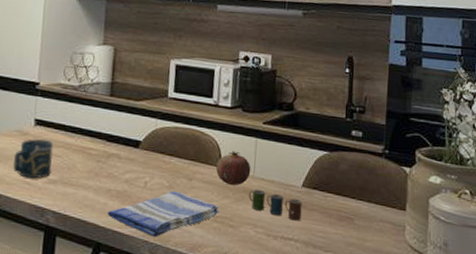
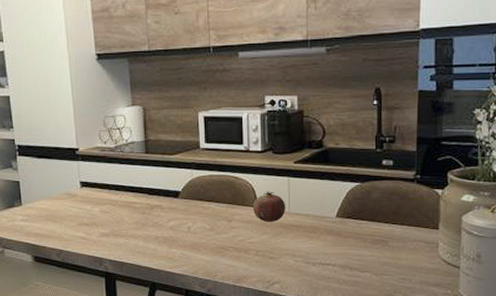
cup: present [12,139,54,179] -> none [67,199,103,234]
dish towel: present [107,190,220,238] -> none [158,232,260,274]
cup: present [249,190,302,221] -> none [286,224,337,248]

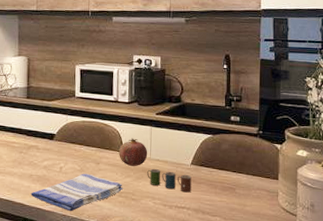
dish towel: none [158,232,260,274] -> present [31,173,124,212]
cup: none [286,224,337,248] -> present [147,169,192,193]

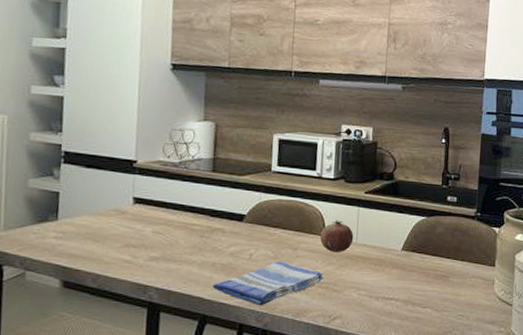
cup: present [147,169,192,193] -> none [352,255,402,282]

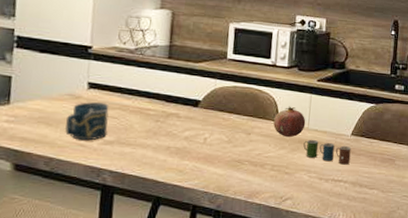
cup: none [111,217,155,257] -> present [64,102,109,141]
dish towel: present [212,261,325,306] -> none [166,145,277,188]
cup: none [352,255,402,282] -> present [303,140,351,165]

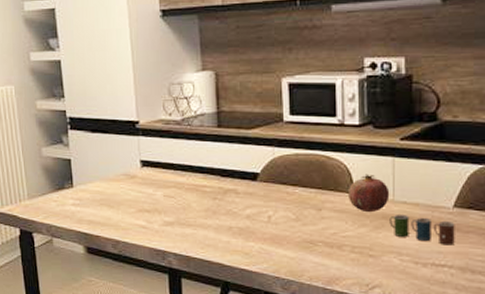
cup: present [64,102,109,141] -> none [125,181,166,222]

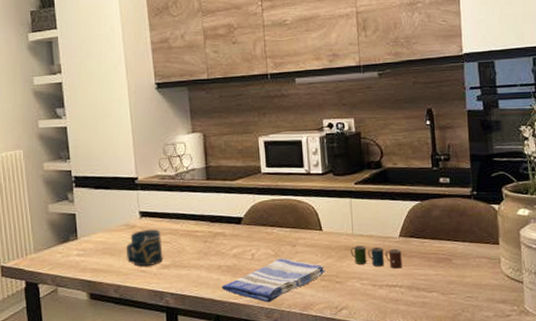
cup: none [125,181,166,222] -> present [126,229,163,267]
dish towel: none [231,223,357,273] -> present [221,258,326,303]
fruit: present [347,174,390,213] -> none [316,213,350,246]

